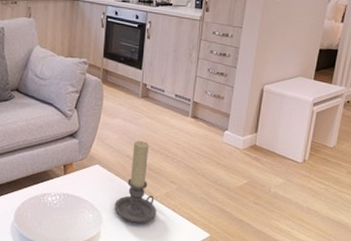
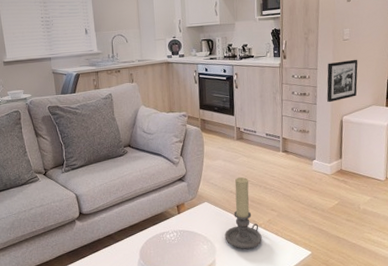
picture frame: none [249,21,289,68] -> present [327,59,358,103]

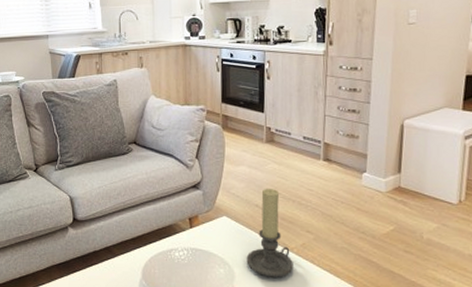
picture frame: present [327,59,358,103] -> none [384,48,427,102]

